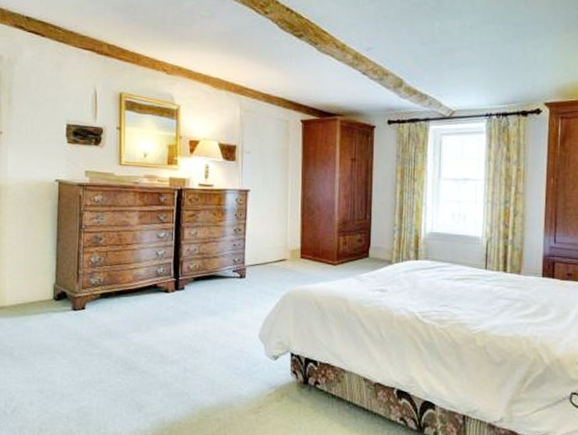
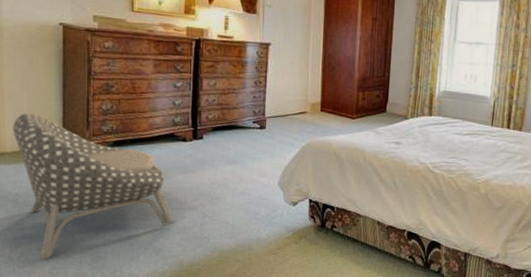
armchair: none [11,267,156,415] -> present [12,113,174,260]

